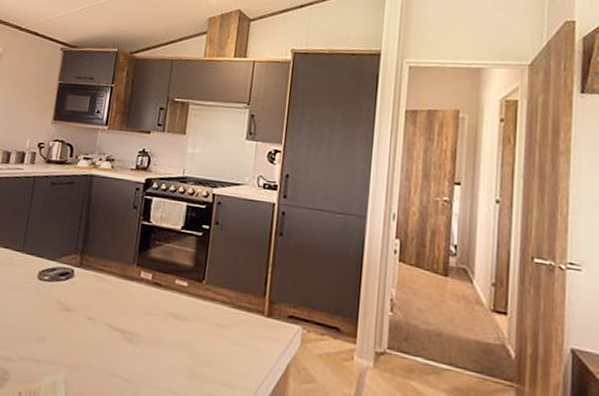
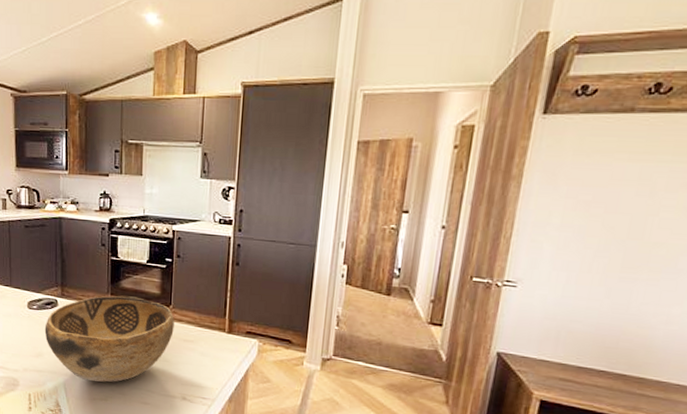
decorative bowl: none [52,267,207,378] -> present [44,295,174,382]

